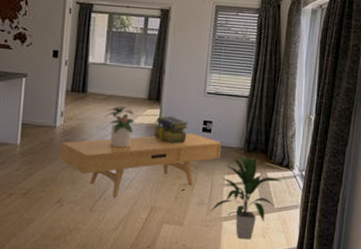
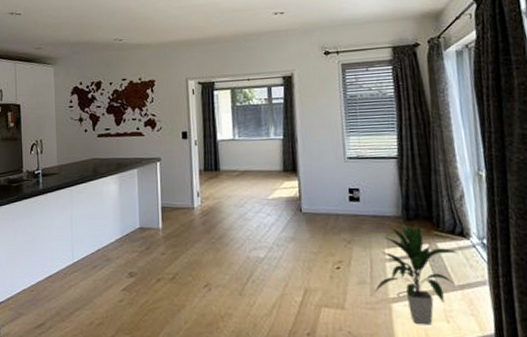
tv console: present [60,133,222,198] -> none [201,203,376,280]
potted plant: present [104,105,135,148] -> none [240,179,273,225]
stack of books: present [153,115,189,144] -> none [295,186,333,218]

